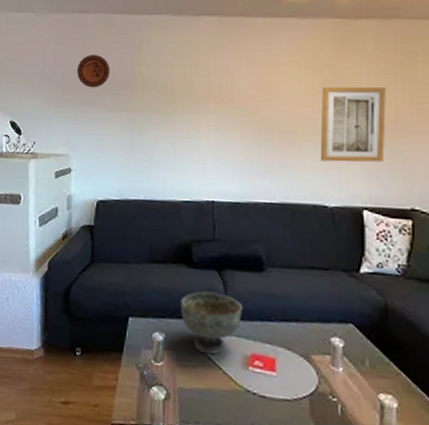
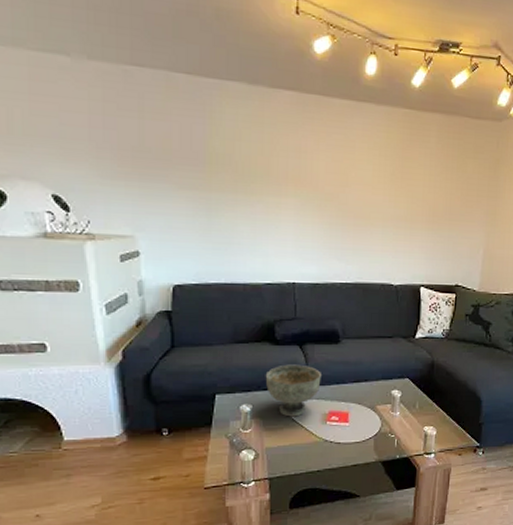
decorative plate: present [77,55,110,88] -> none [136,120,177,161]
wall art: present [320,86,386,163] -> none [388,176,444,246]

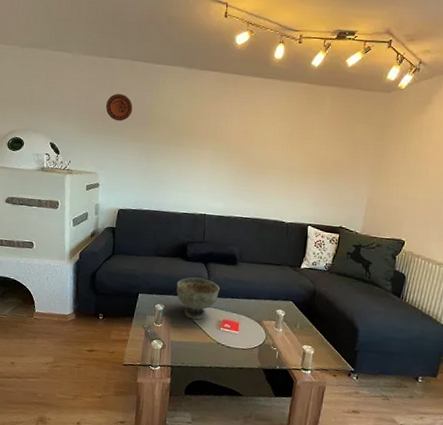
decorative plate: none [136,120,177,161] -> present [106,94,133,122]

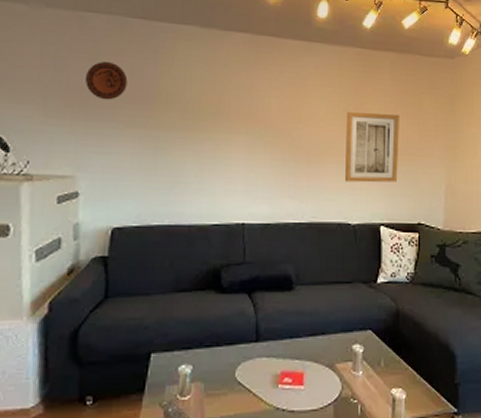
decorative bowl: present [176,277,220,320] -> none [208,316,272,380]
wall art: none [283,136,334,193] -> present [344,112,399,183]

